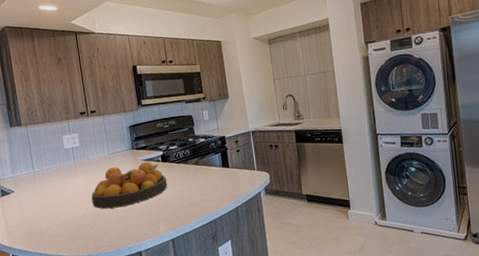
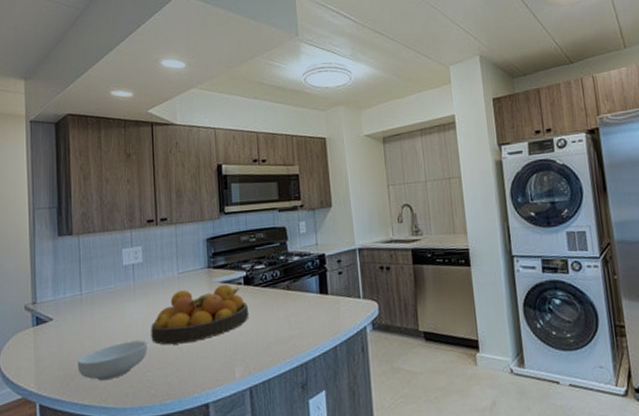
cereal bowl: none [37,206,91,237] -> present [77,340,148,381]

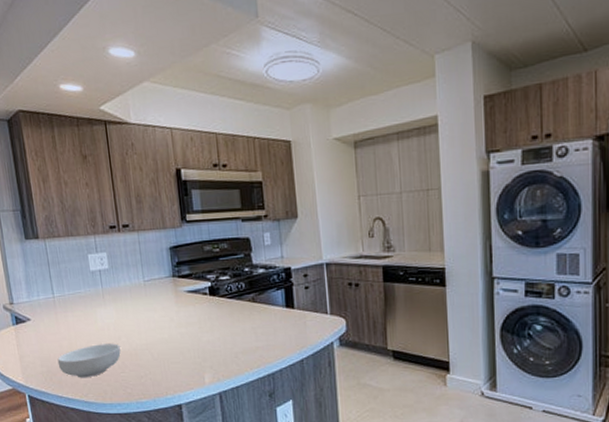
fruit bowl: present [151,284,249,345] -> none [122,293,216,349]

